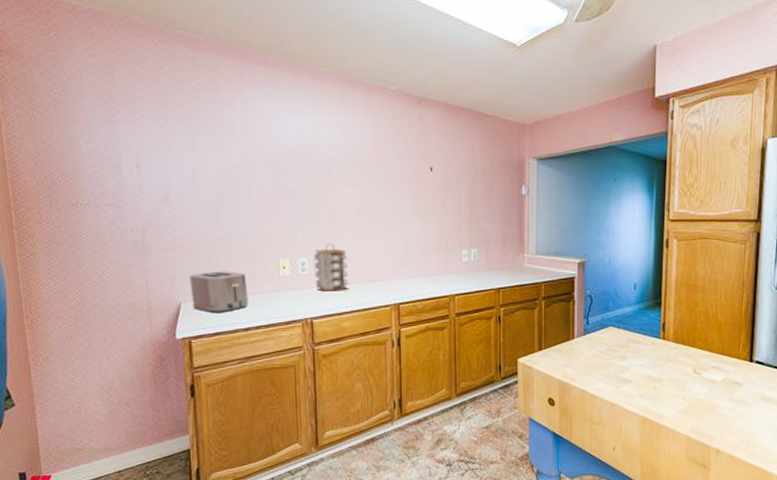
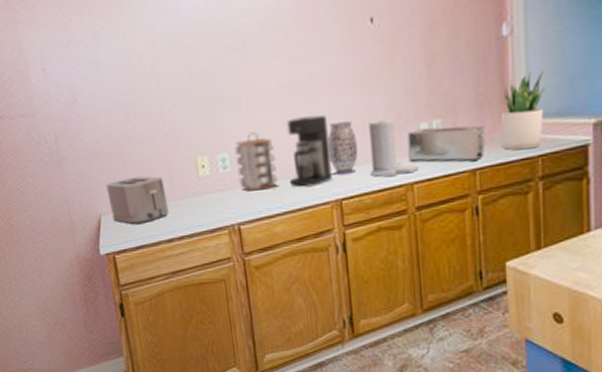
coffee maker: none [359,235,394,292] -> present [287,114,333,187]
vase: none [391,243,414,285] -> present [327,121,358,176]
paper towel: none [424,245,459,289] -> present [369,119,419,178]
toaster: none [451,254,508,283] -> present [407,124,486,163]
planter: none [518,222,548,277] -> present [500,71,545,151]

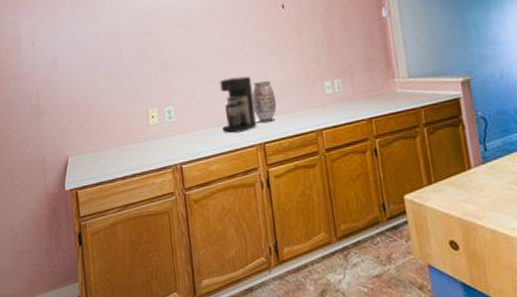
toaster: present [105,176,170,225] -> none [74,124,124,165]
spice rack: present [235,131,278,192] -> none [178,89,213,137]
paper towel: present [369,119,419,178] -> none [284,79,326,125]
toaster: present [407,124,486,163] -> none [315,83,378,113]
planter: present [500,71,545,151] -> none [387,43,422,103]

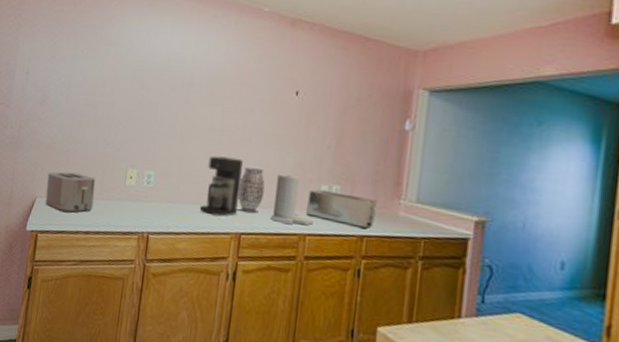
toaster: none [74,124,124,165] -> present [45,172,96,213]
paper towel: none [284,79,326,125] -> present [271,174,314,226]
toaster: none [315,83,378,113] -> present [305,189,378,229]

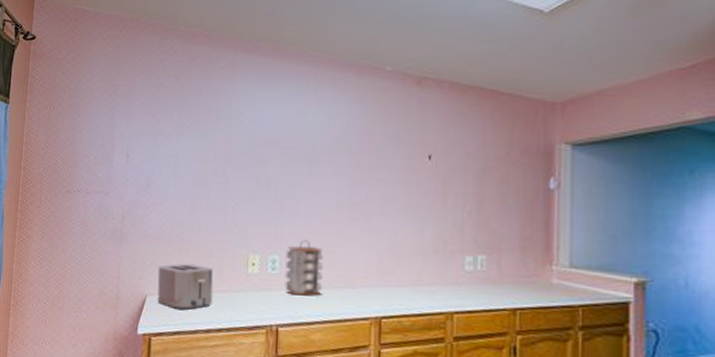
spice rack: none [157,158,194,210] -> present [284,239,323,296]
coffee maker: present [200,155,243,217] -> none [334,233,378,301]
vase: present [237,167,265,214] -> none [374,243,403,295]
paper towel: present [271,174,314,226] -> none [413,248,460,304]
toaster: present [305,189,378,229] -> none [450,261,529,301]

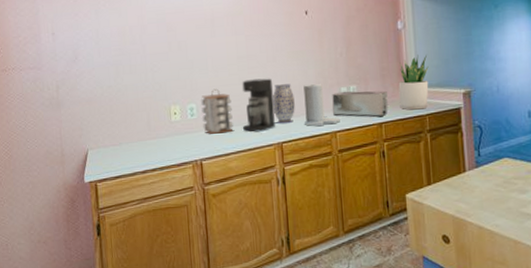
toaster: present [157,264,214,311] -> none [94,119,145,158]
coffee maker: none [334,233,378,301] -> present [242,78,276,132]
vase: none [374,243,403,295] -> present [272,84,295,124]
paper towel: none [413,248,460,304] -> present [303,84,340,127]
toaster: none [450,261,529,301] -> present [331,90,389,118]
planter: none [543,225,588,298] -> present [398,54,429,110]

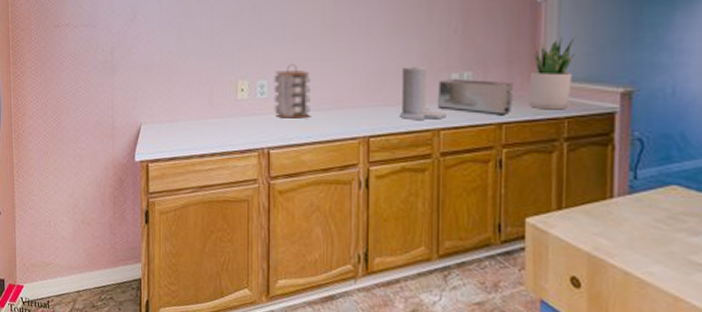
coffee maker: present [242,78,276,132] -> none [322,55,364,121]
vase: present [272,84,295,124] -> none [361,64,389,114]

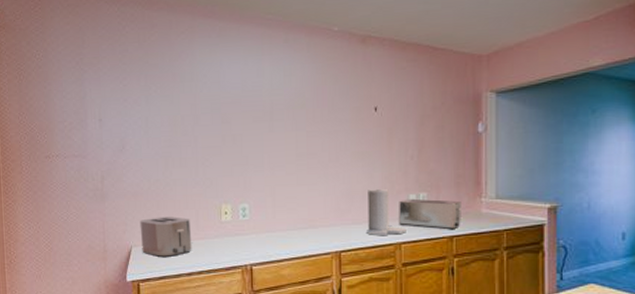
toaster: none [150,92,205,137] -> present [140,216,192,258]
spice rack: present [272,63,311,119] -> none [253,188,288,238]
planter: present [529,37,575,110] -> none [474,162,511,224]

